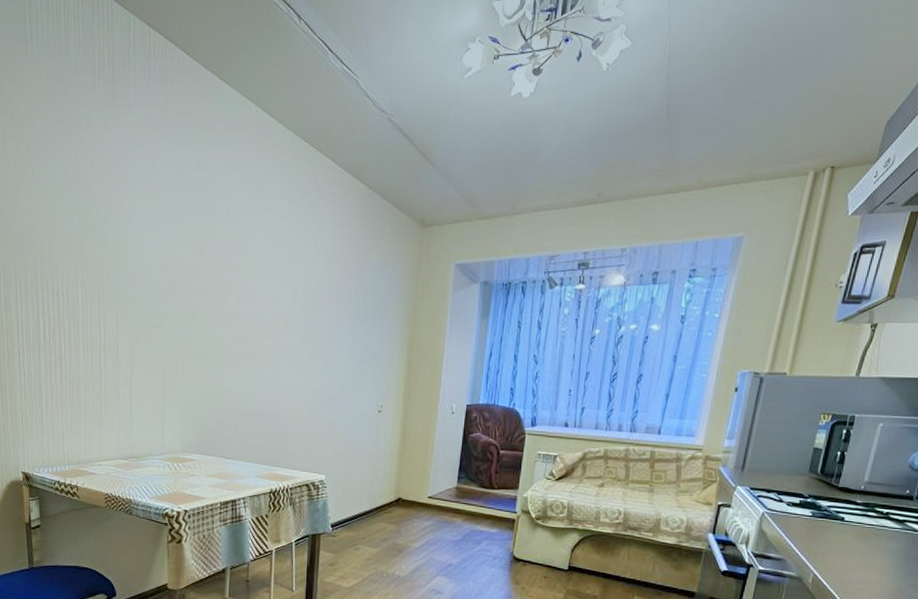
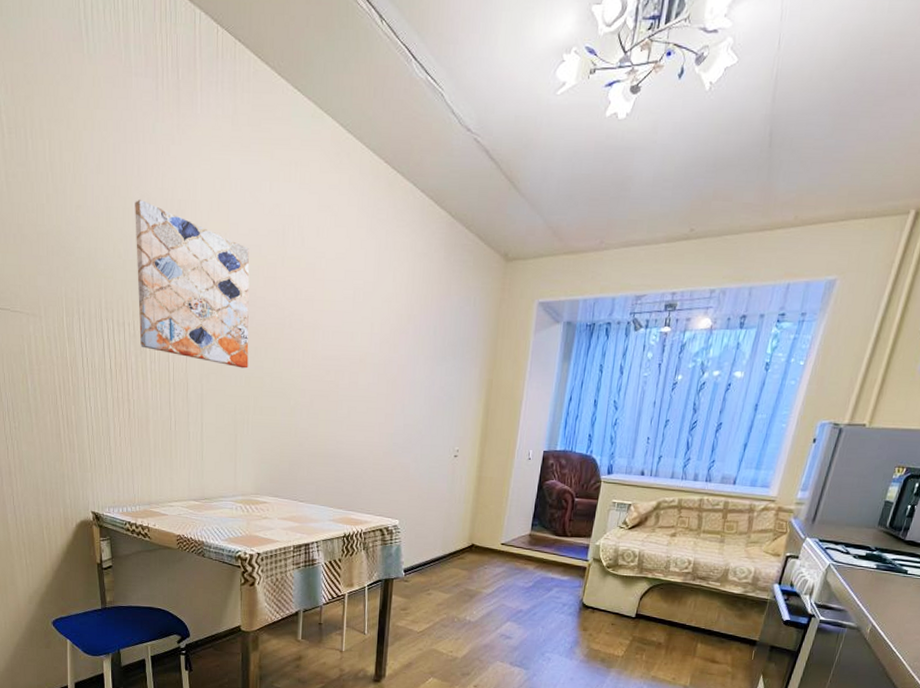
wall art: none [71,181,178,332] -> present [135,200,250,369]

